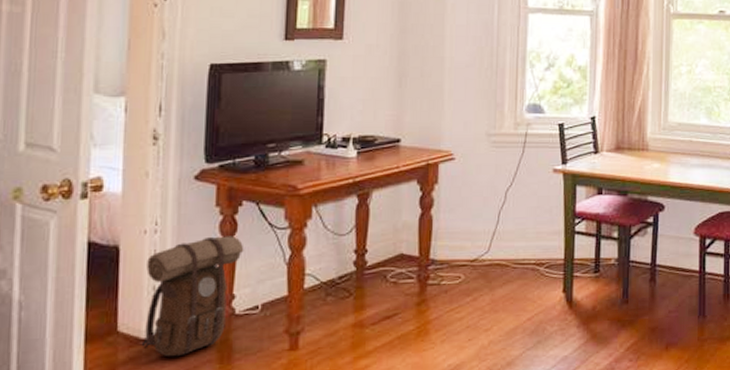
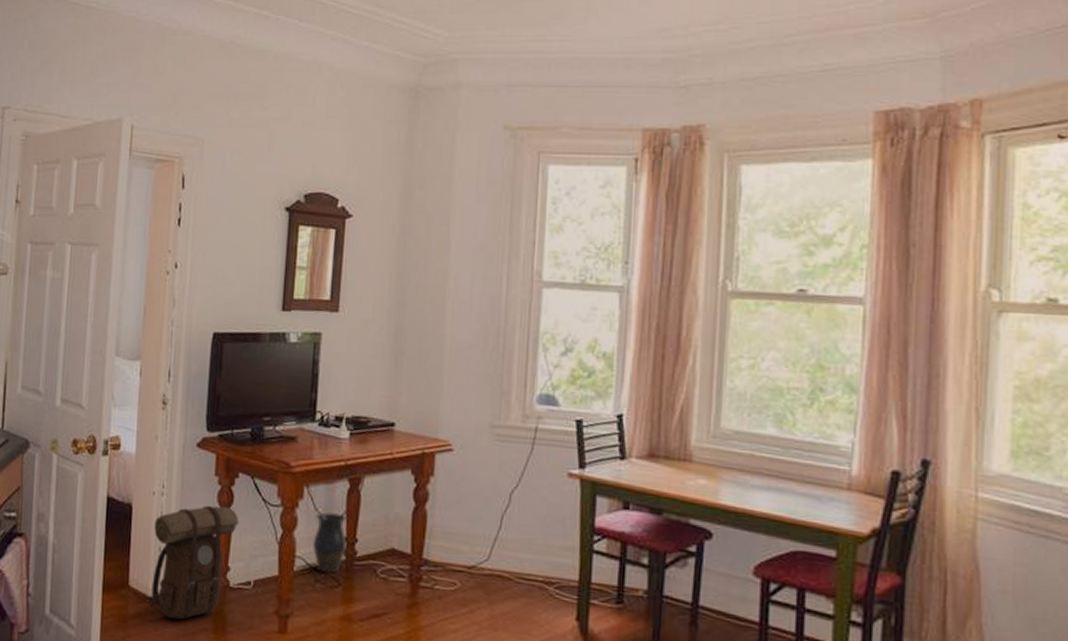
vase: none [323,228,357,287] -> present [313,512,347,574]

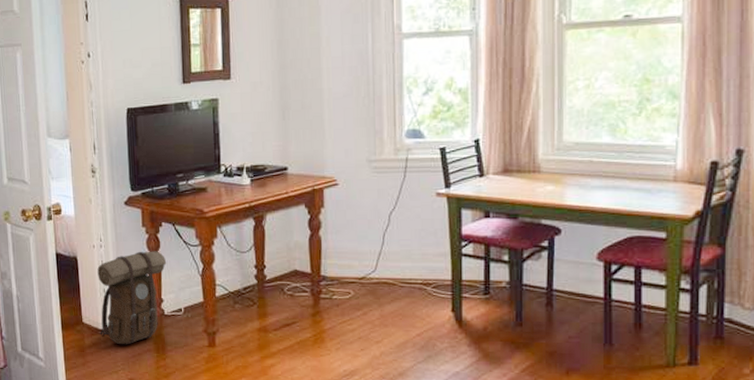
vase: present [313,512,347,574] -> none [229,247,257,296]

